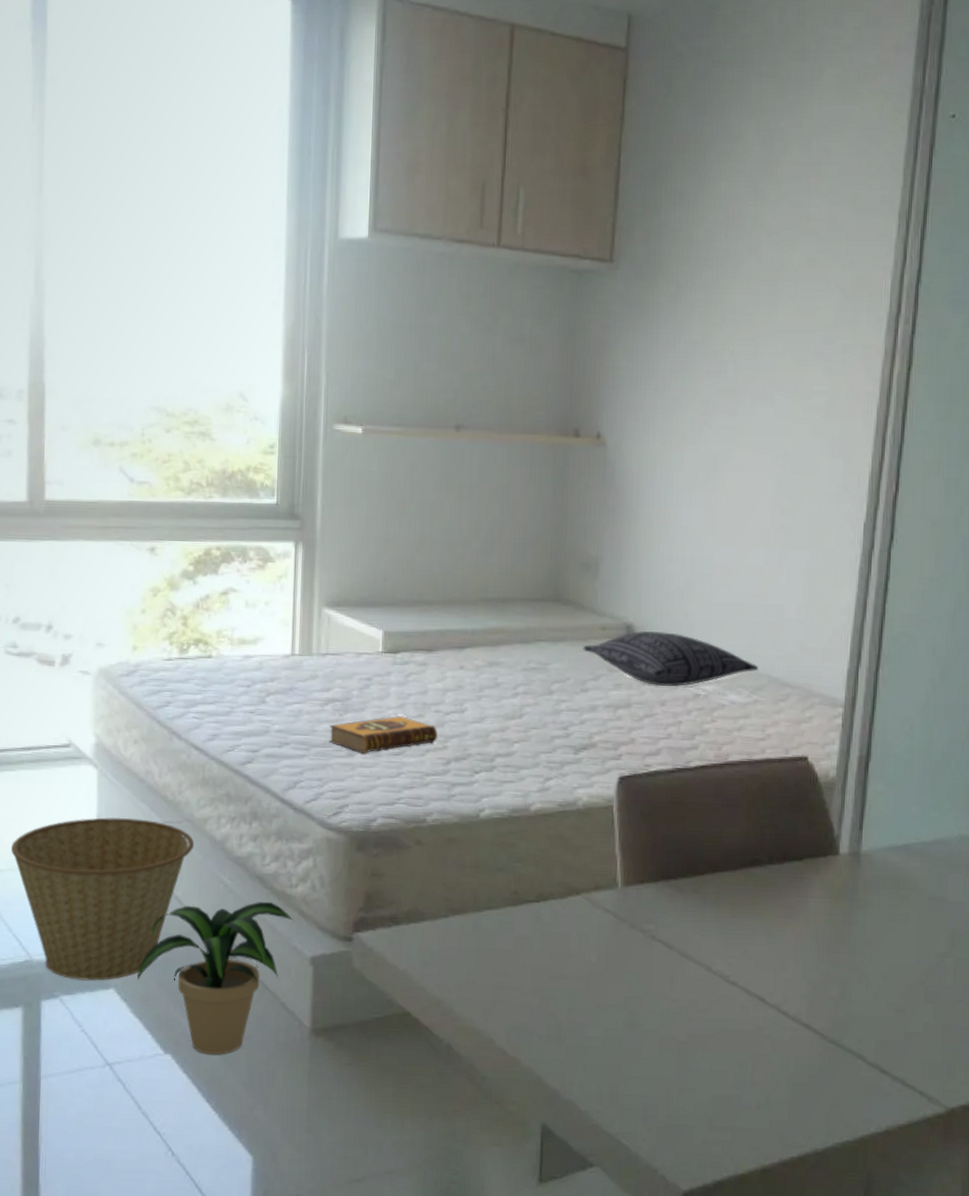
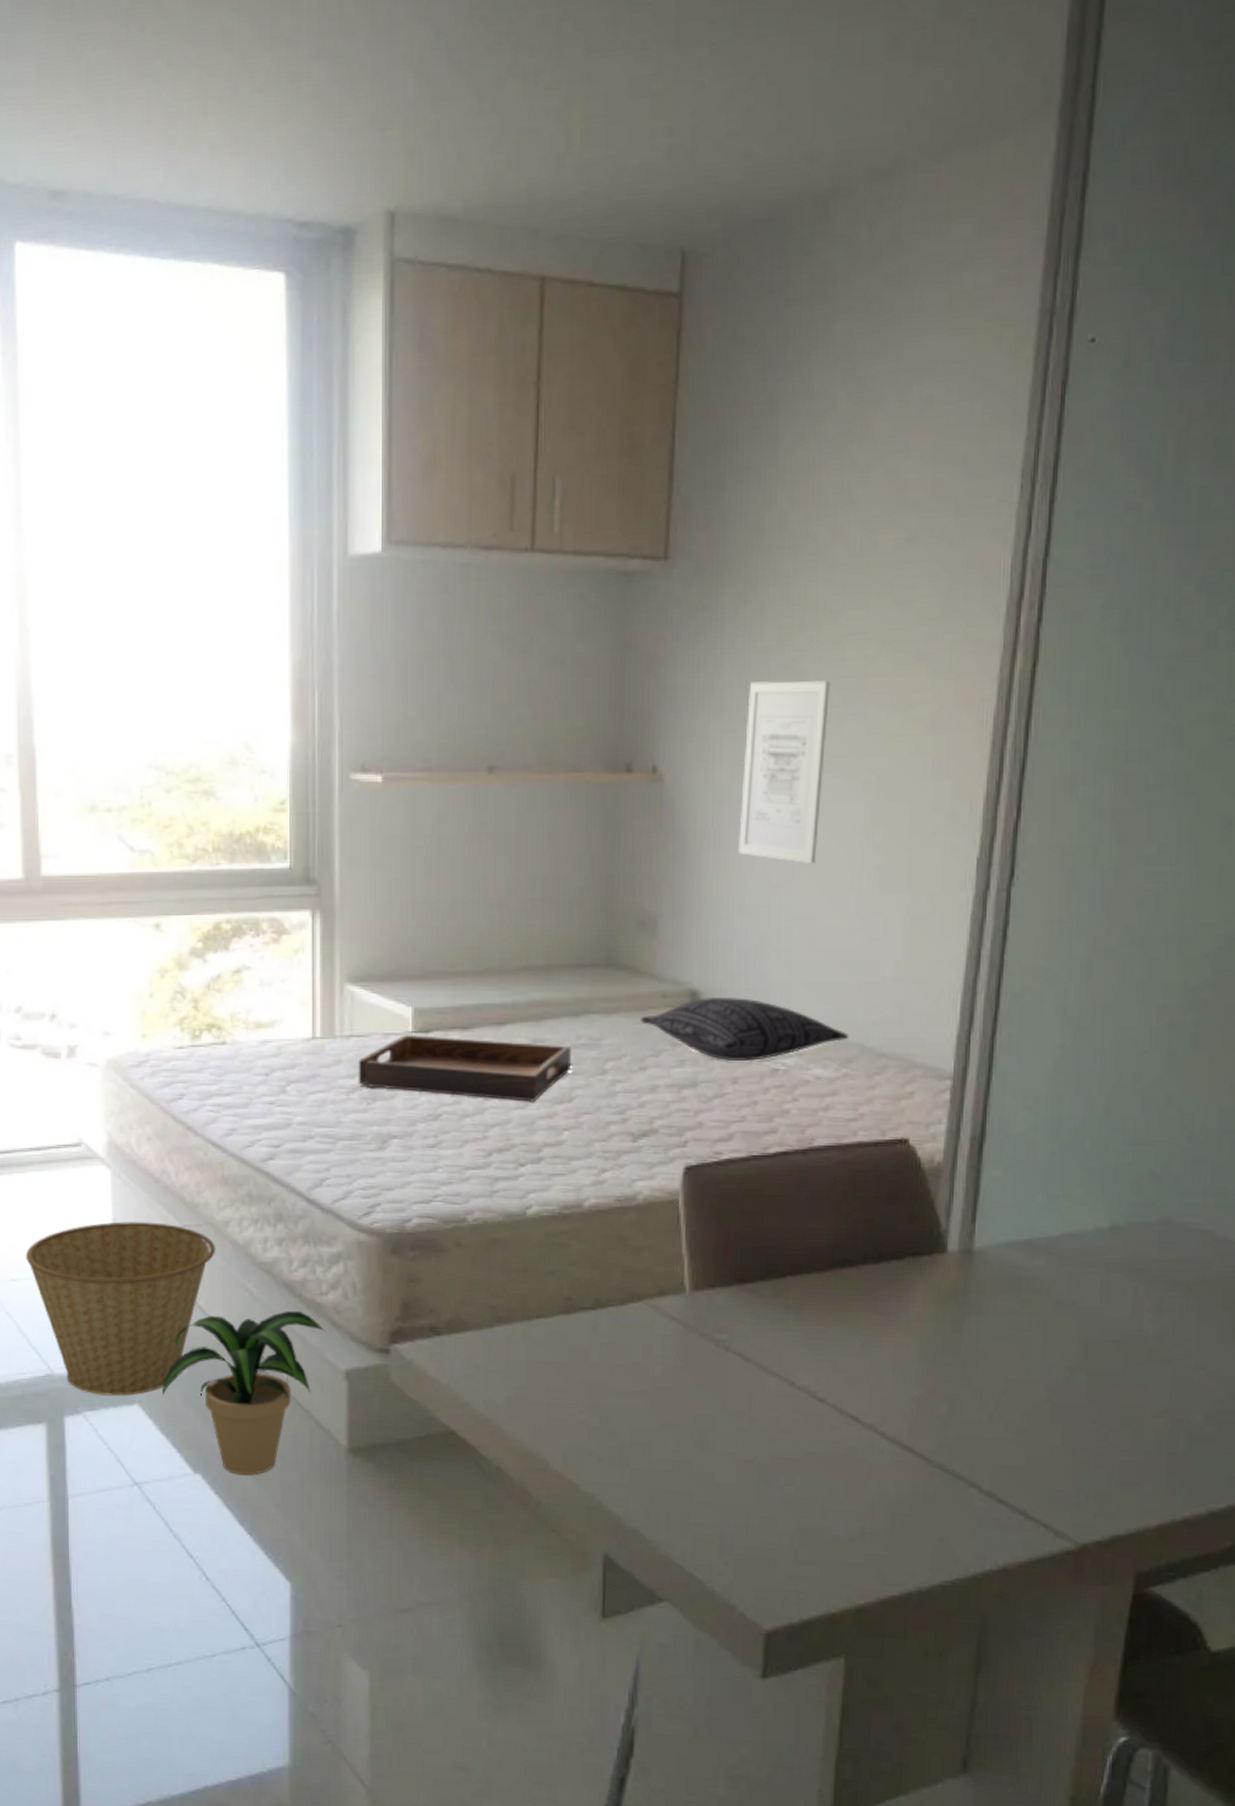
hardback book: present [329,716,438,754] -> none [357,1103,477,1147]
serving tray: none [332,655,523,717] -> present [358,1035,572,1102]
wall art: none [668,367,746,522] -> present [738,680,831,865]

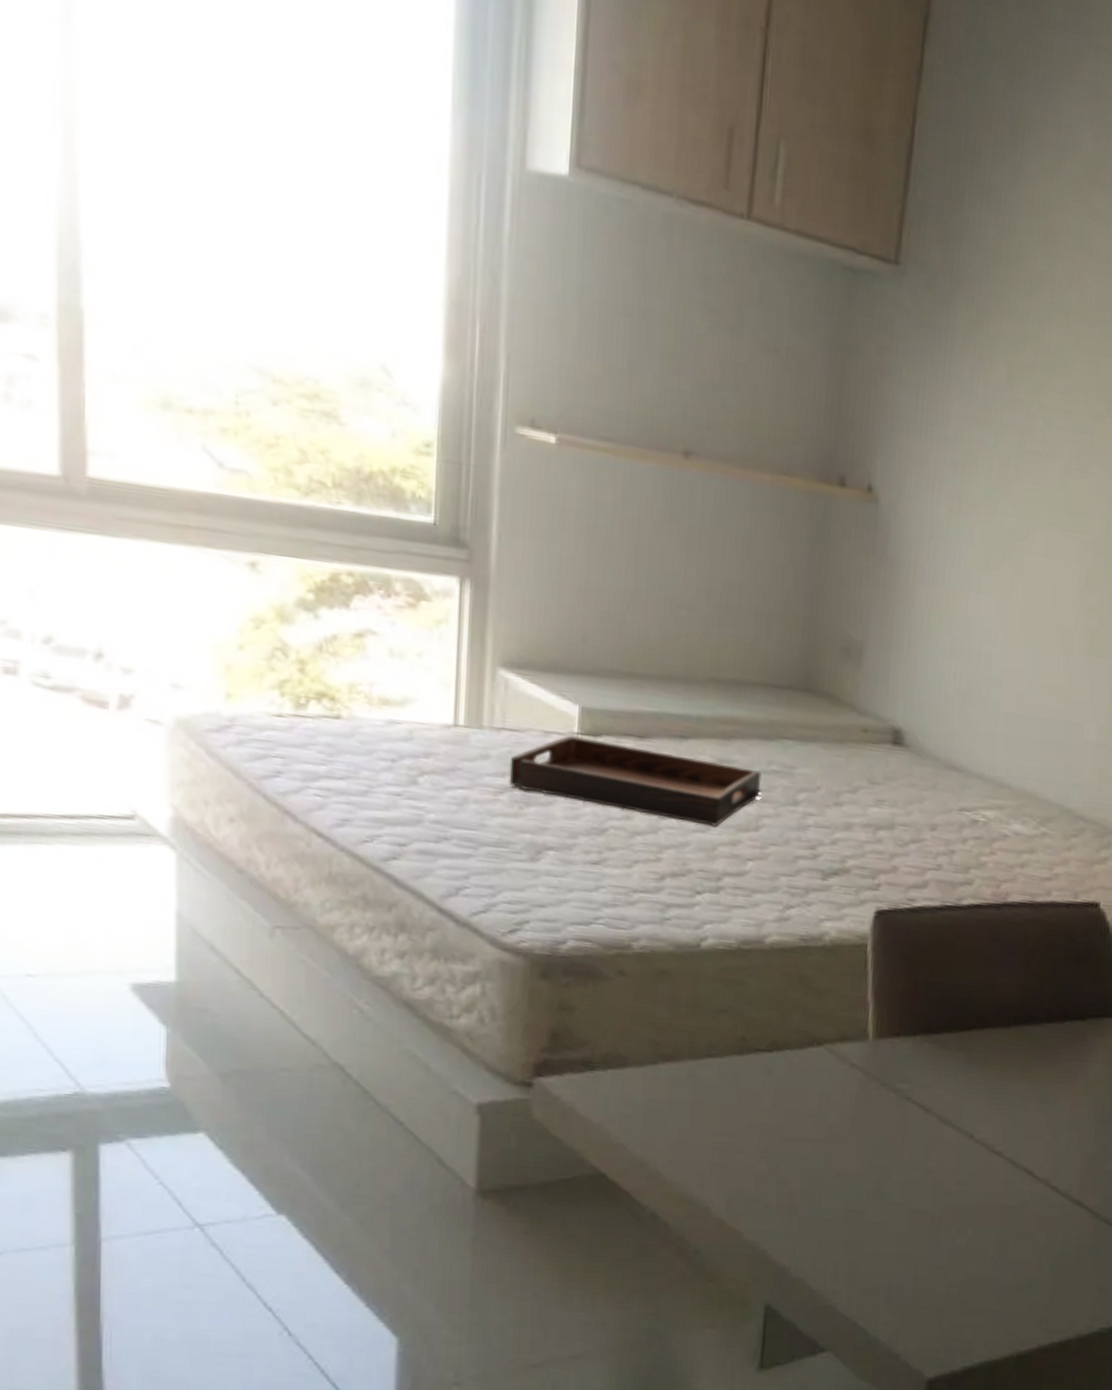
basket: present [25,1221,216,1396] -> none [48,915,318,1122]
potted plant: present [162,1310,327,1476] -> none [238,1033,456,1218]
pillow: present [640,998,849,1062] -> none [838,737,1050,810]
wall art: present [738,680,831,865] -> none [952,415,1057,617]

